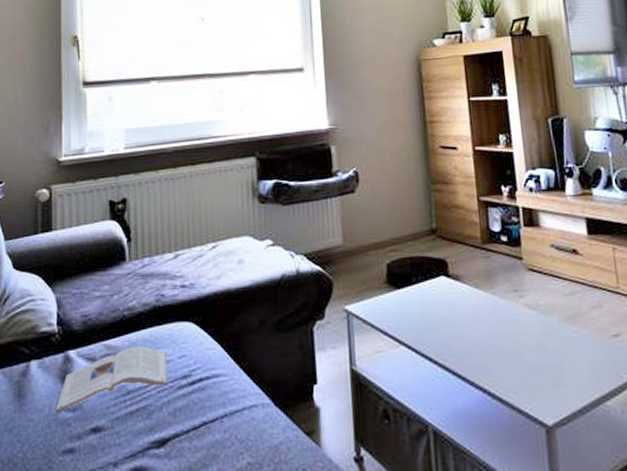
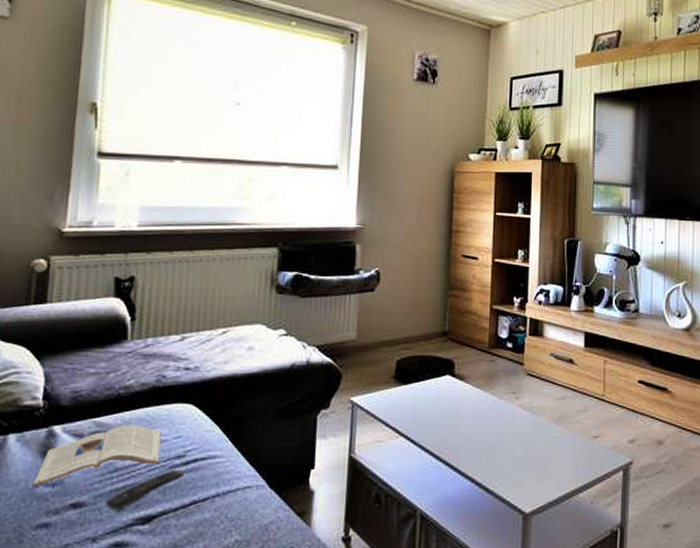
remote control: none [122,390,192,435] -> present [105,469,185,511]

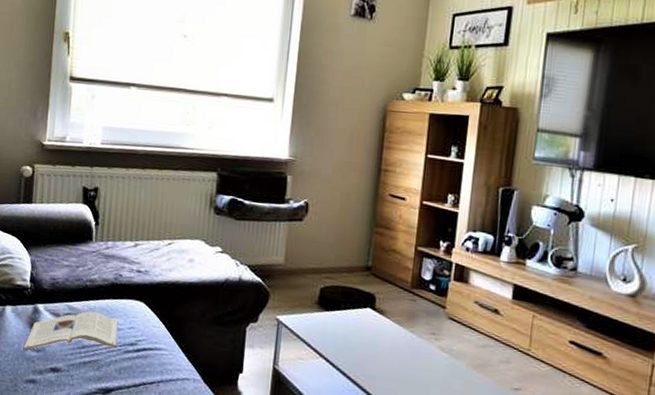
remote control: present [105,469,185,511] -> none [76,354,136,381]

